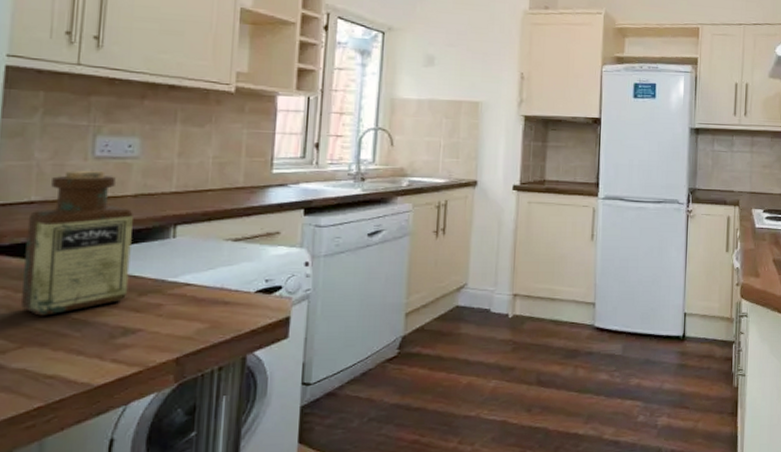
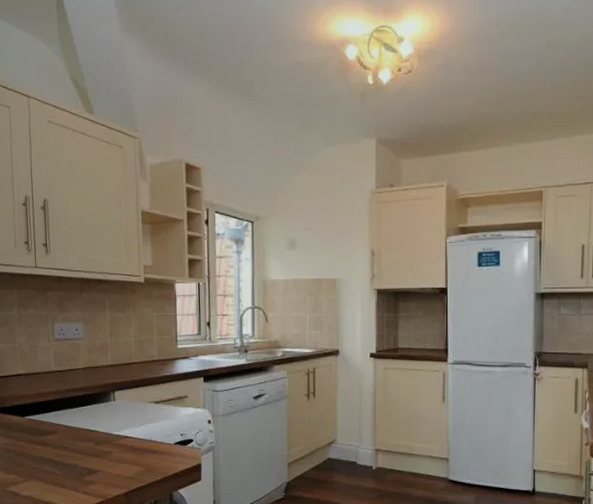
bottle: present [20,170,133,316] -> none [19,349,88,458]

